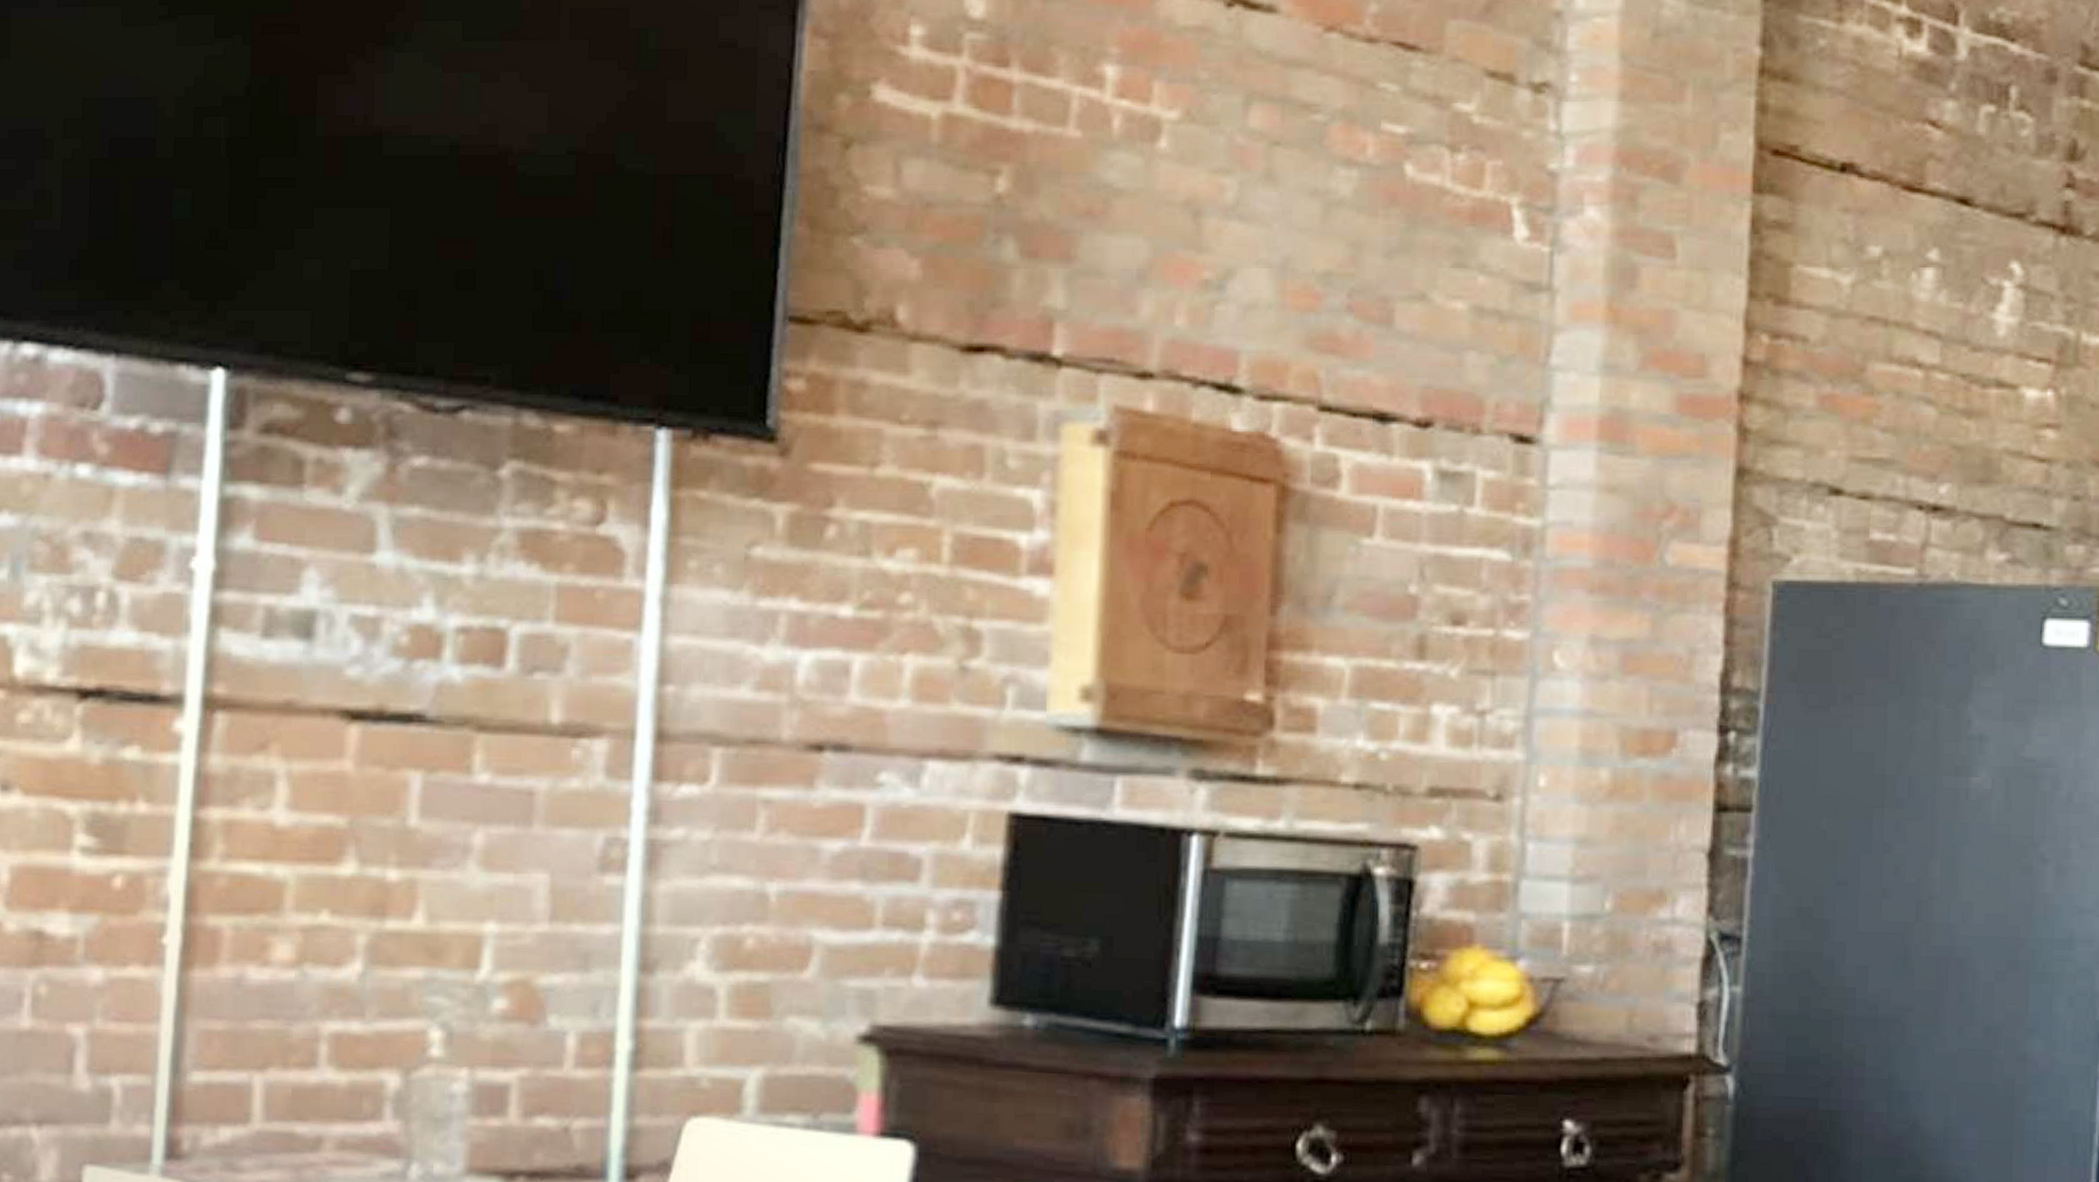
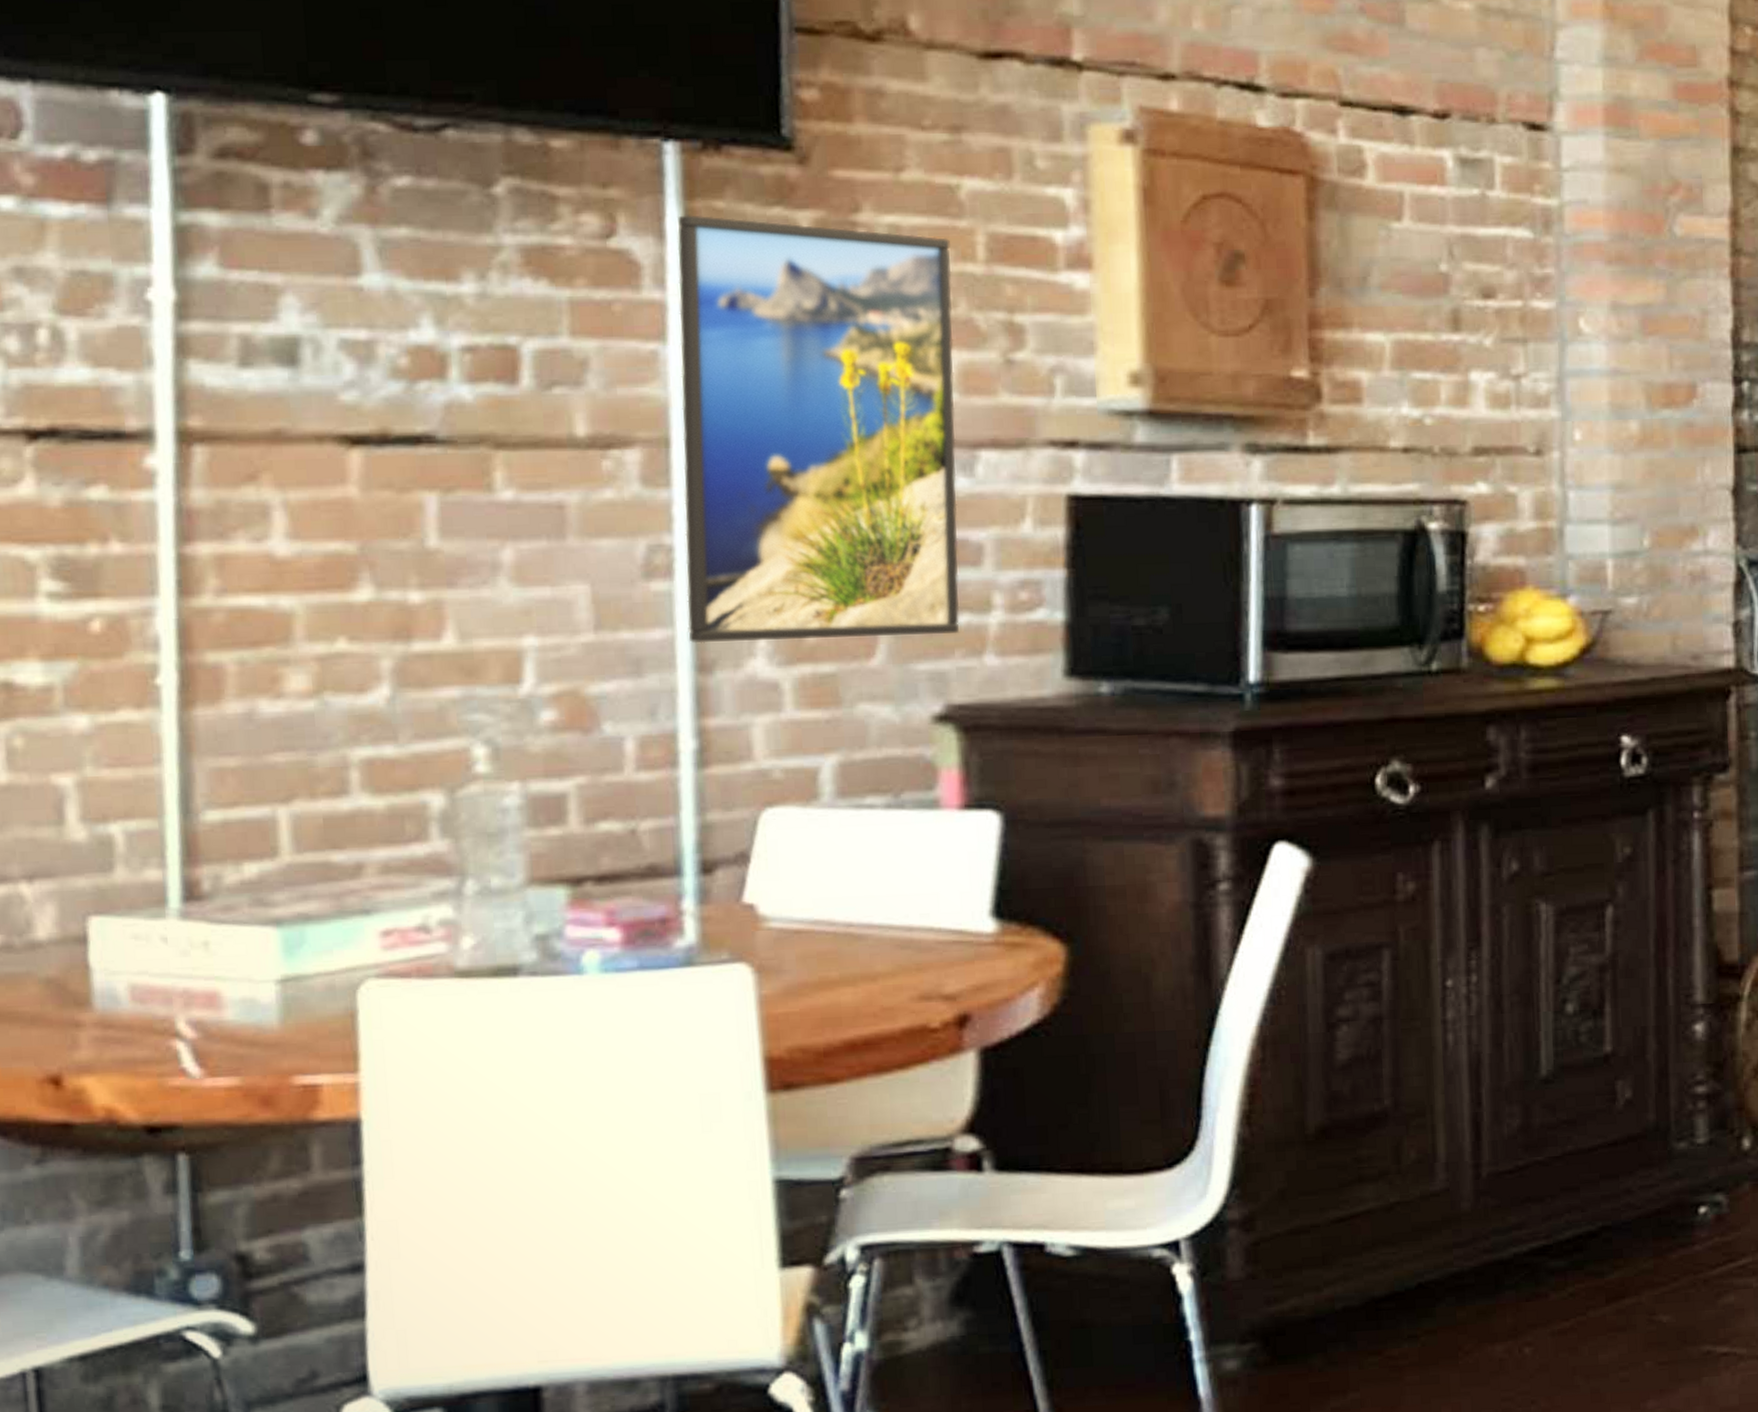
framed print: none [635,504,917,952] -> present [677,215,960,644]

